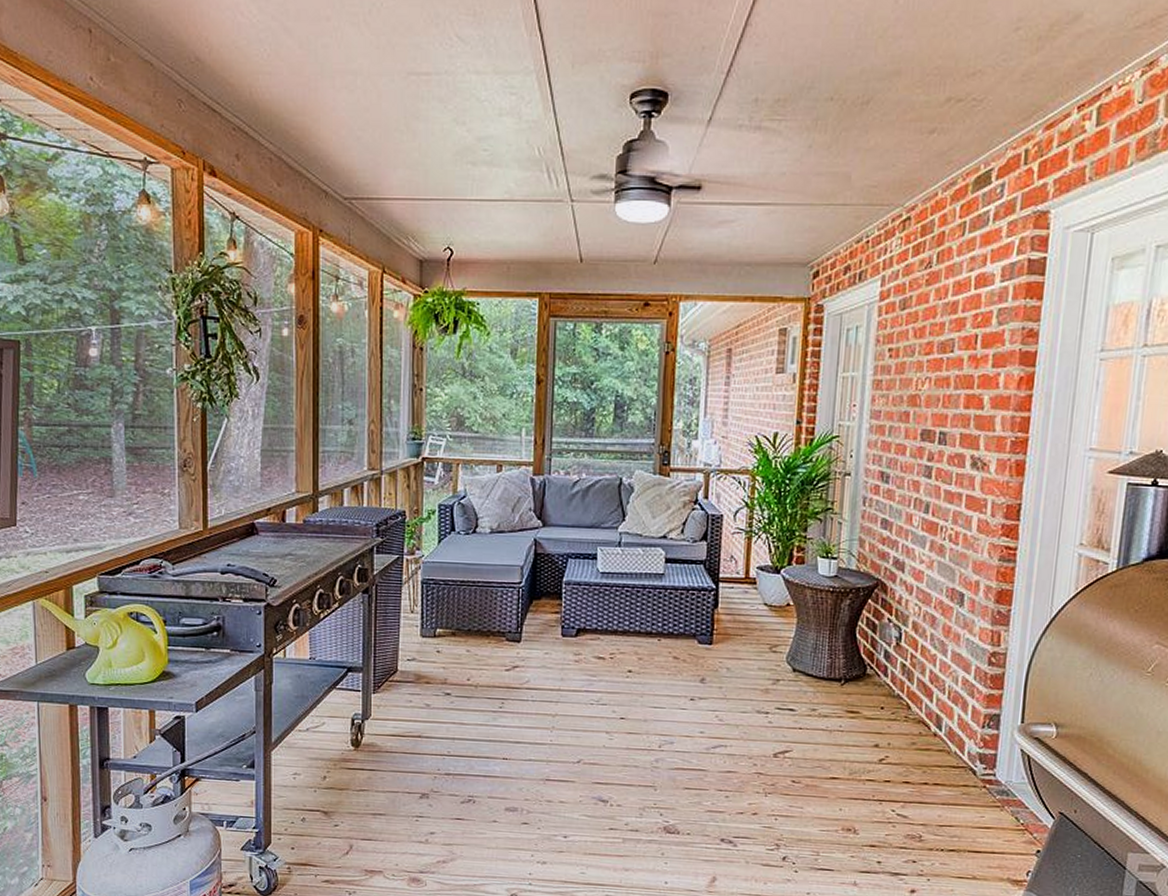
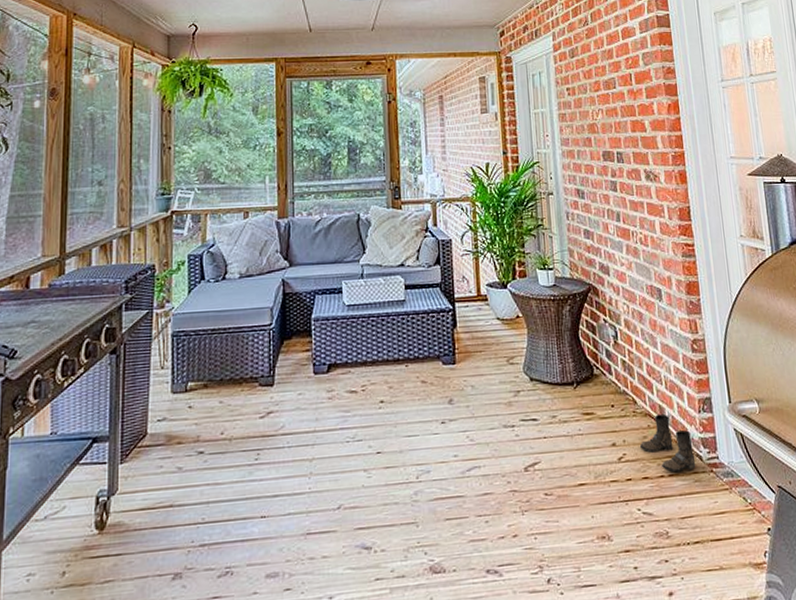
boots: none [905,722,969,783] -> present [639,413,696,473]

